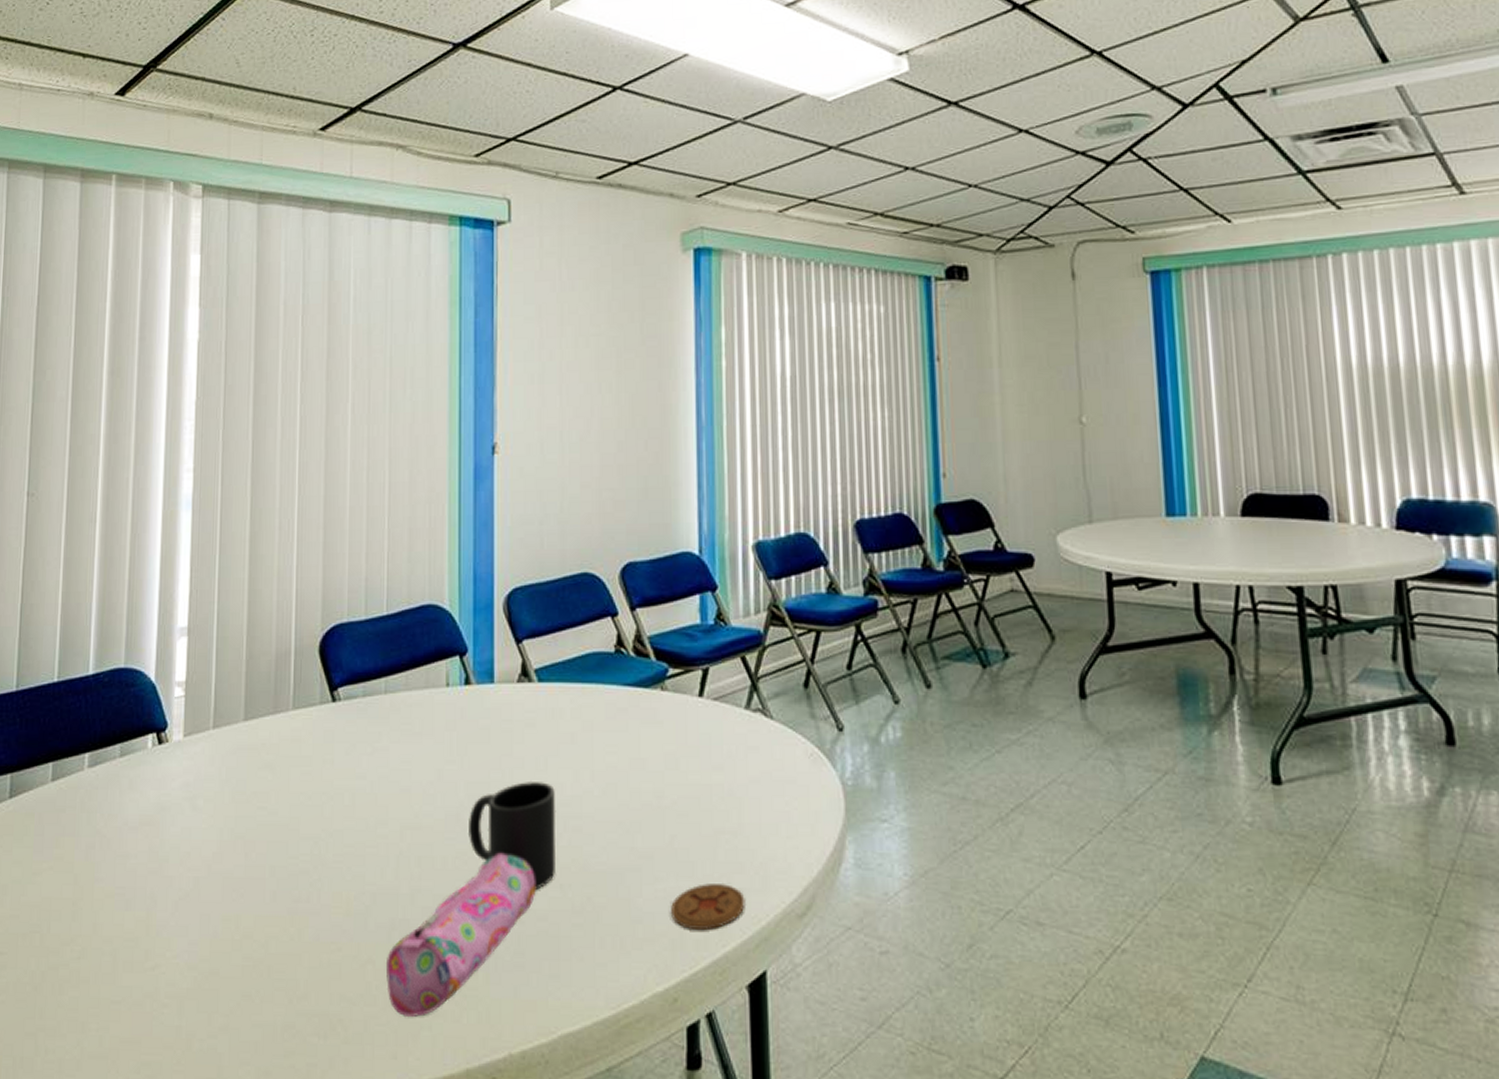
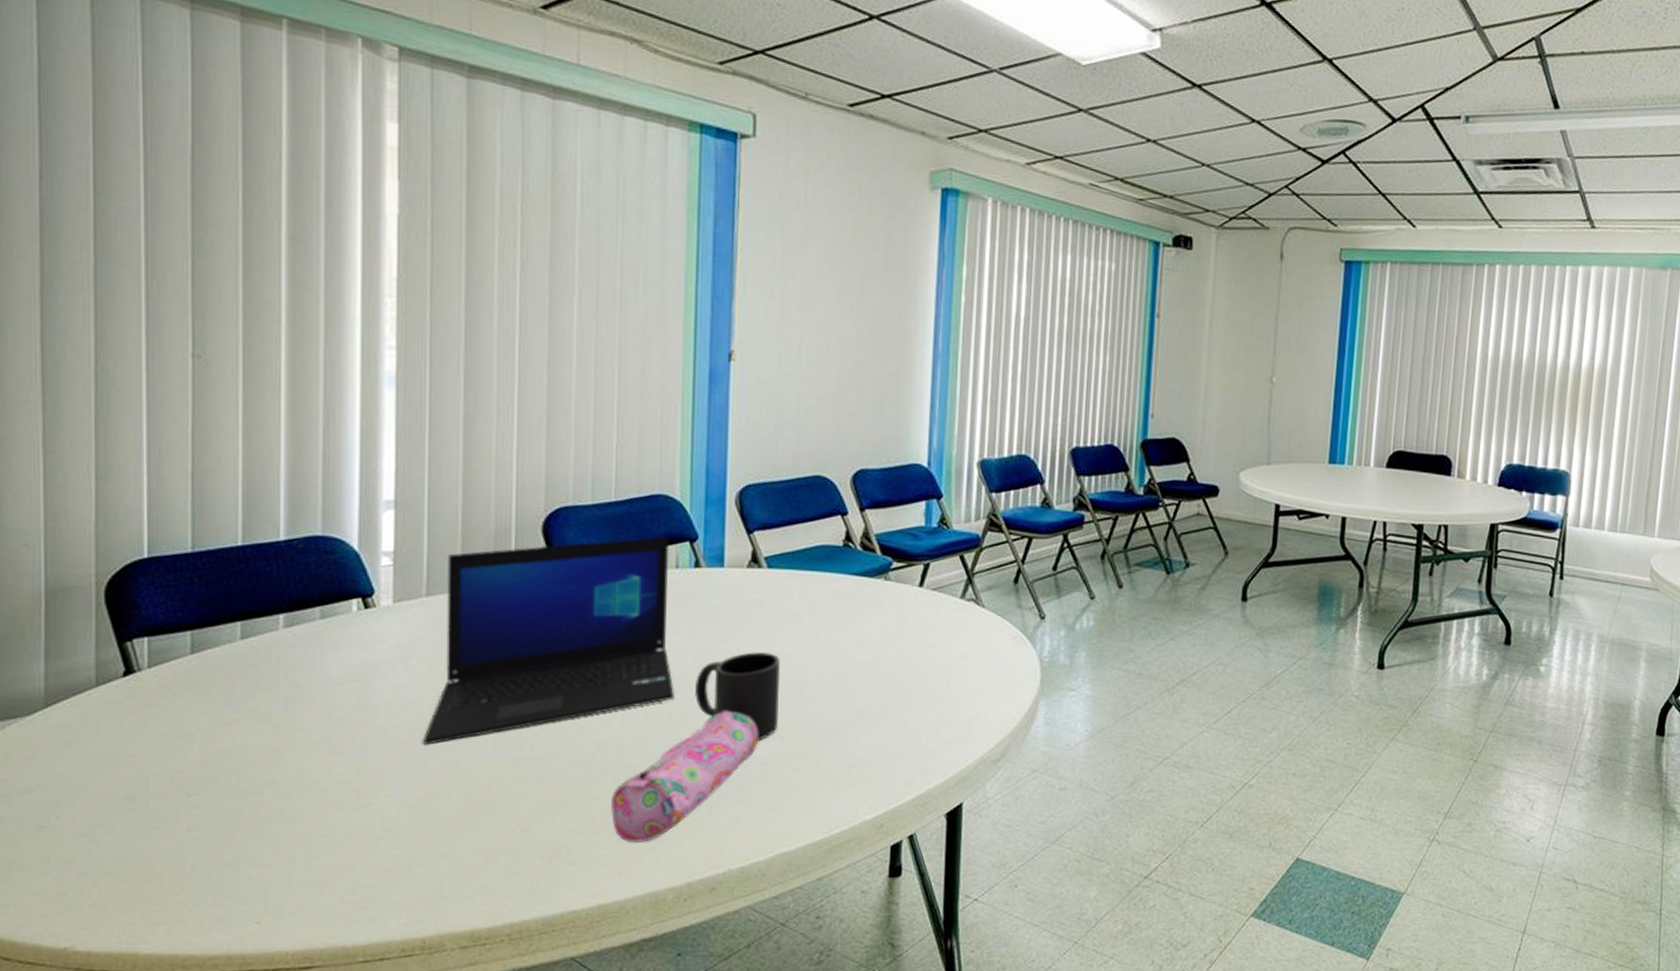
laptop: none [207,651,447,896] -> present [423,536,674,745]
coaster: present [671,884,745,930] -> none [882,736,949,772]

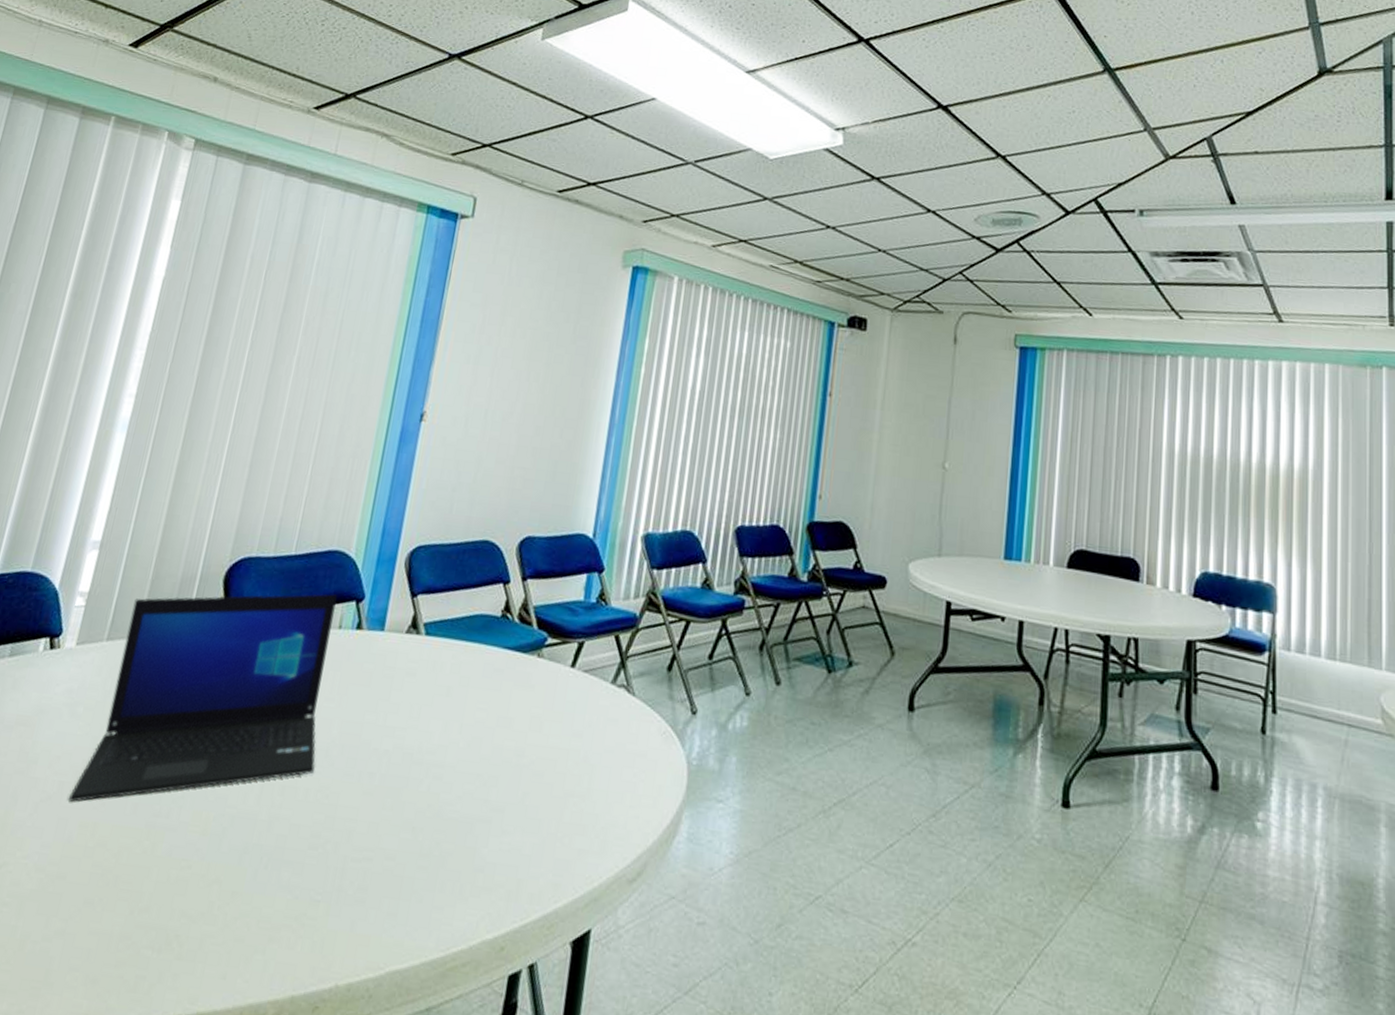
pencil case: present [611,711,758,843] -> none [228,791,391,940]
mug: present [695,652,781,740] -> none [334,726,424,830]

